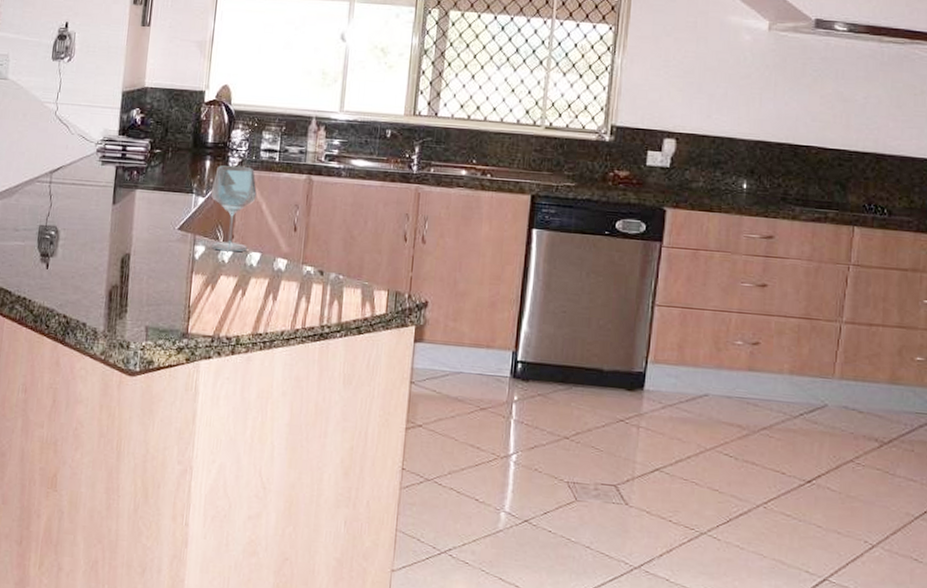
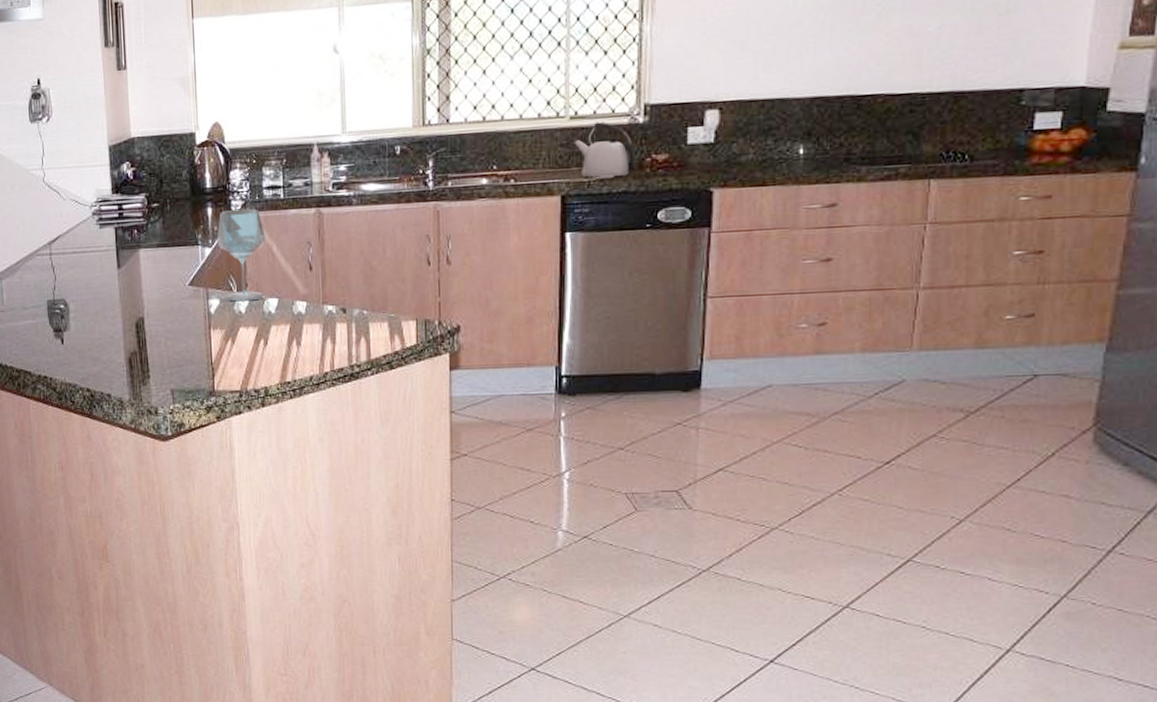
kettle: none [546,134,600,187] -> present [573,121,635,179]

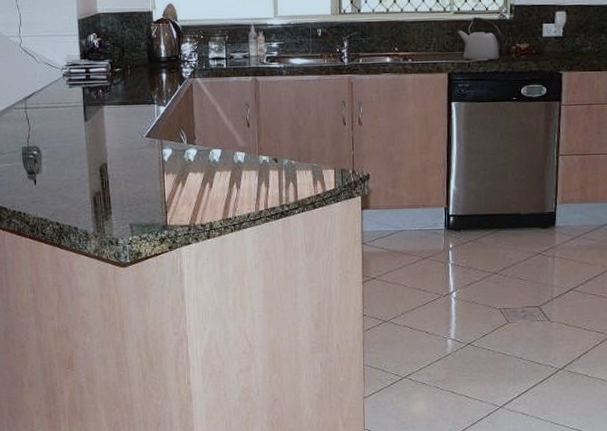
wine glass: present [217,208,265,302] -> none [170,75,211,152]

